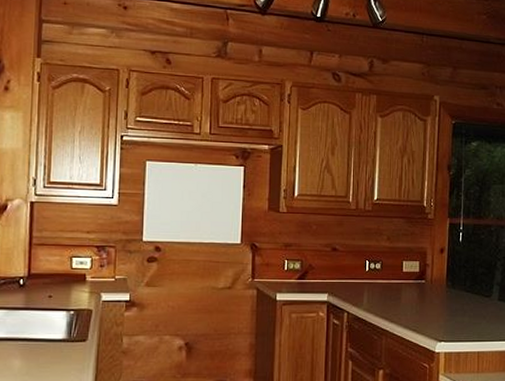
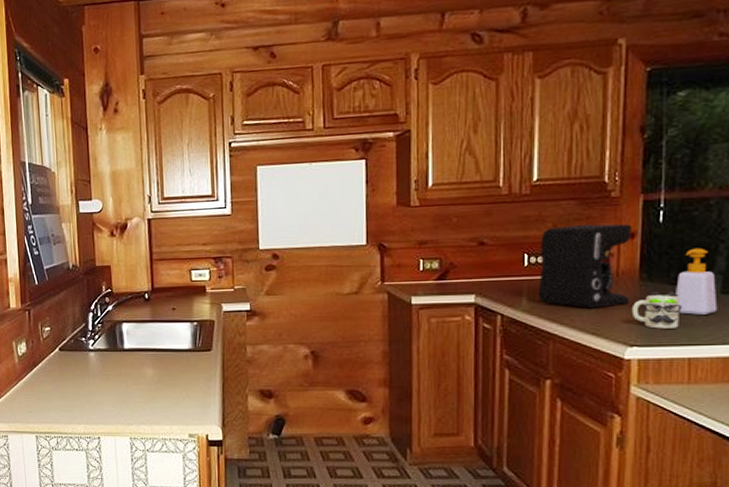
coffee maker: none [375,239,441,309] -> present [538,224,631,309]
mug: none [440,297,474,327] -> present [631,292,683,329]
soap bottle: none [470,263,496,317] -> present [676,248,718,315]

